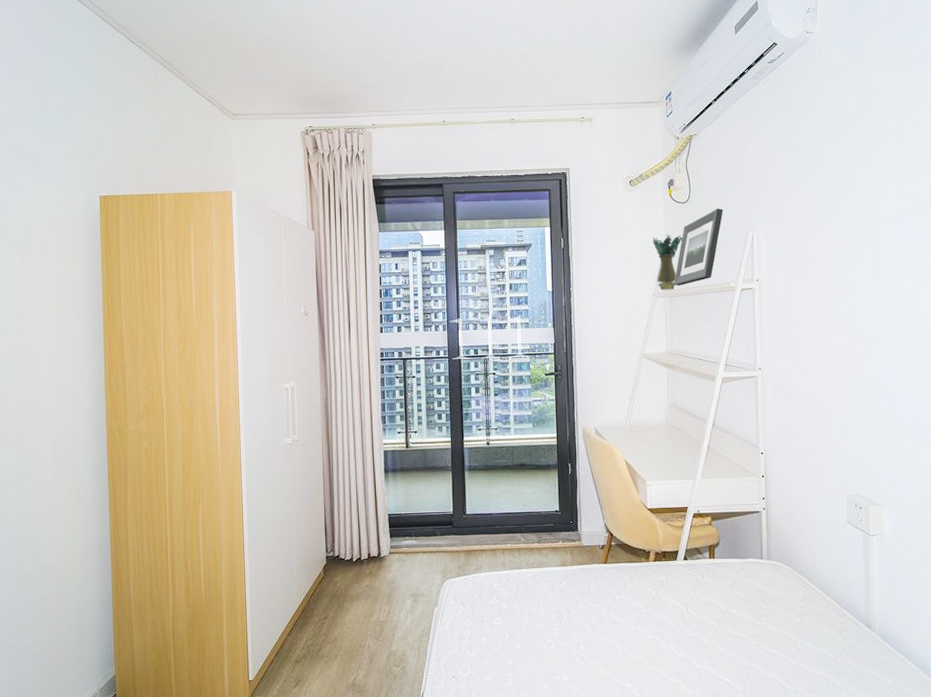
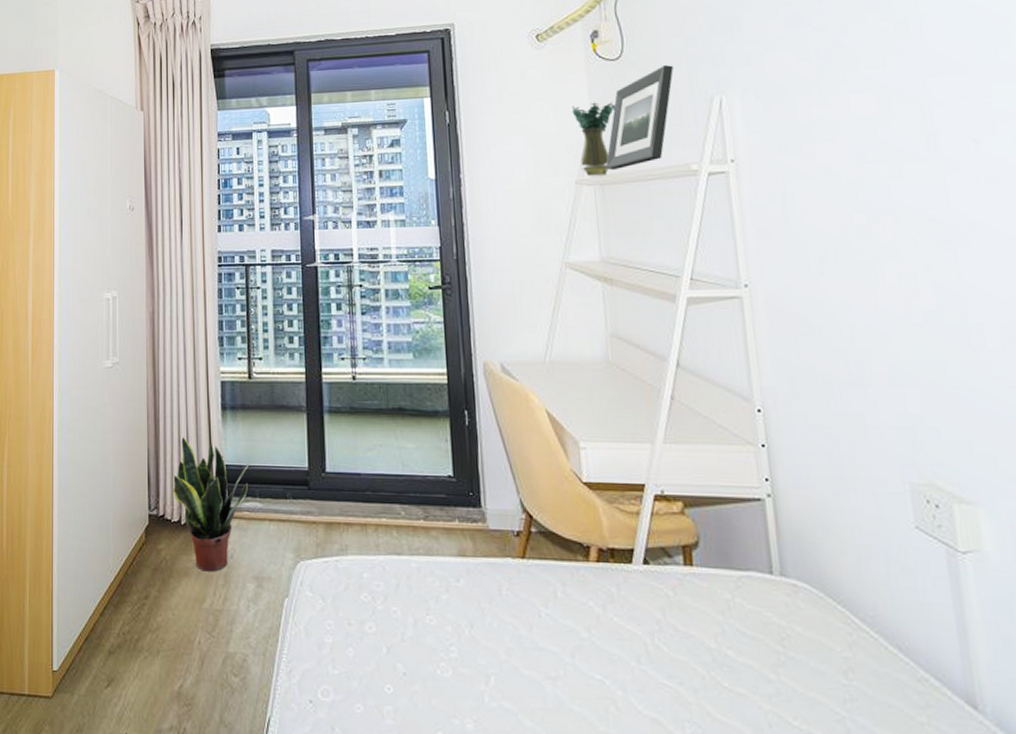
potted plant: none [346,495,407,595] -> present [173,437,250,572]

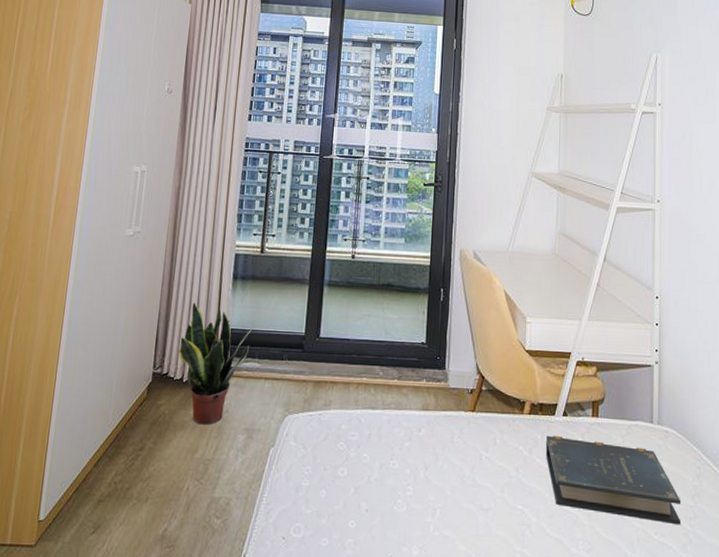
vase: present [571,101,615,177] -> none [550,46,582,106]
picture frame: present [605,65,674,171] -> none [570,25,627,103]
book: none [622,588,832,709] -> present [545,435,681,525]

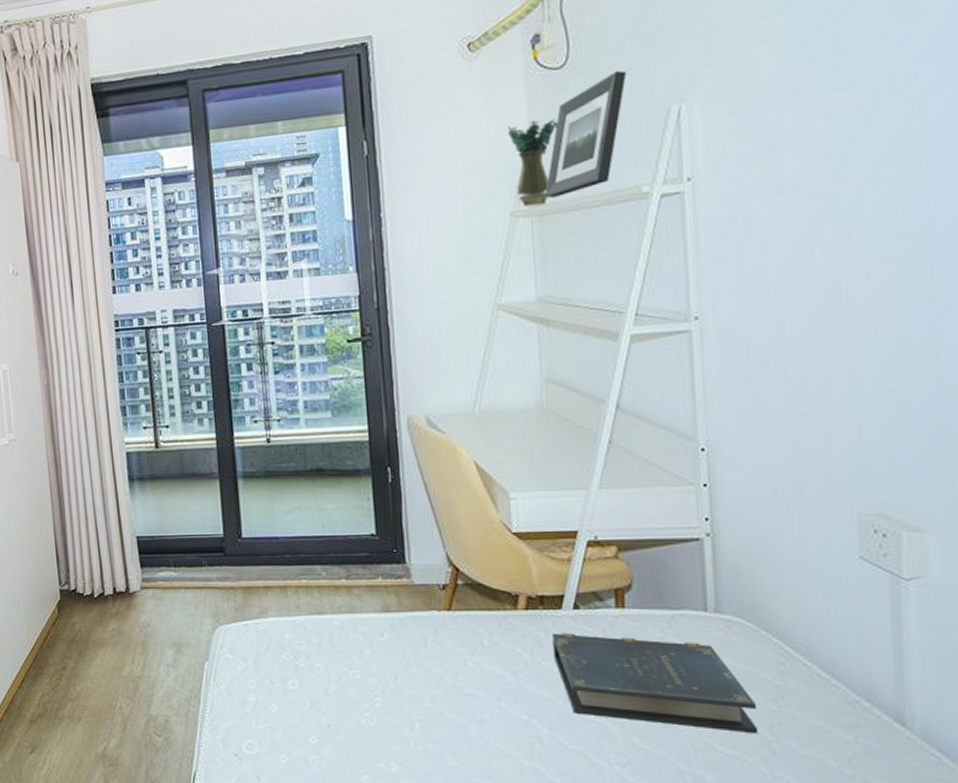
potted plant: present [179,302,253,425] -> none [82,511,162,641]
vase: none [550,46,582,106] -> present [507,117,558,208]
picture frame: none [570,25,627,103] -> present [545,70,626,199]

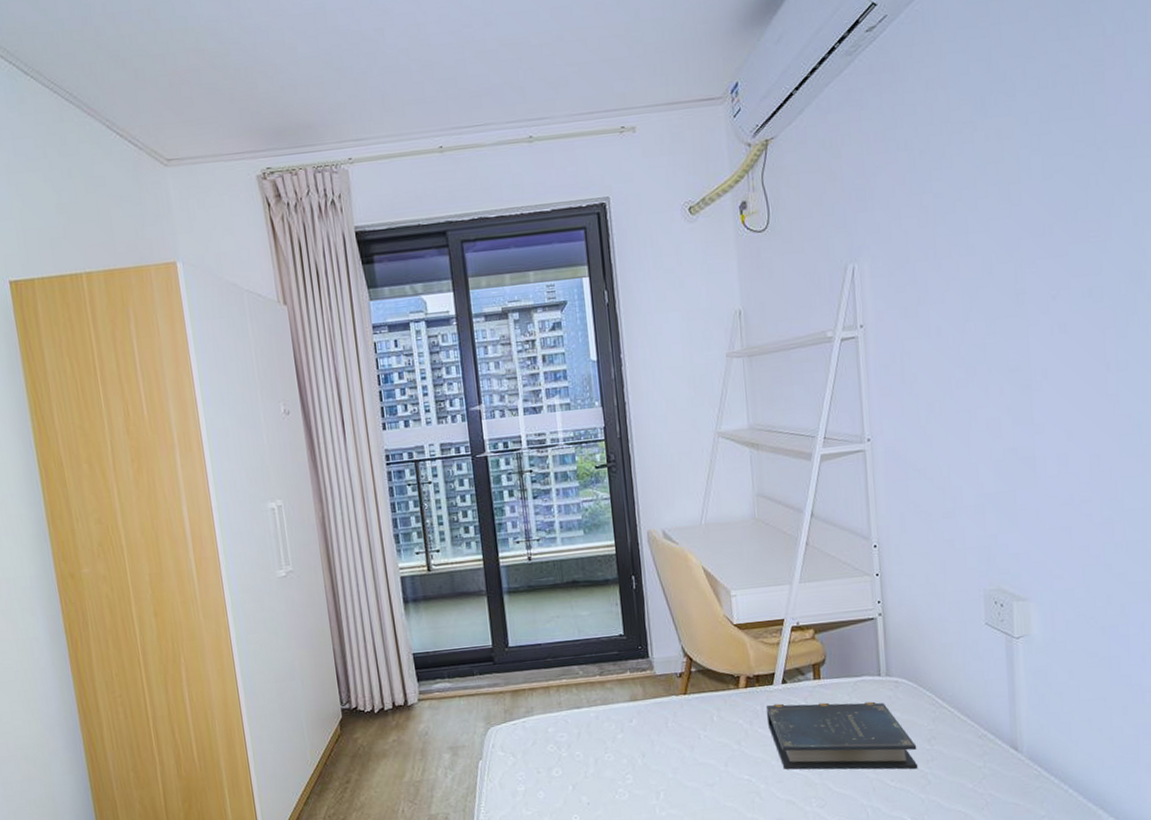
vase: present [507,117,558,208] -> none [722,273,762,350]
picture frame: present [545,70,626,199] -> none [753,235,814,342]

